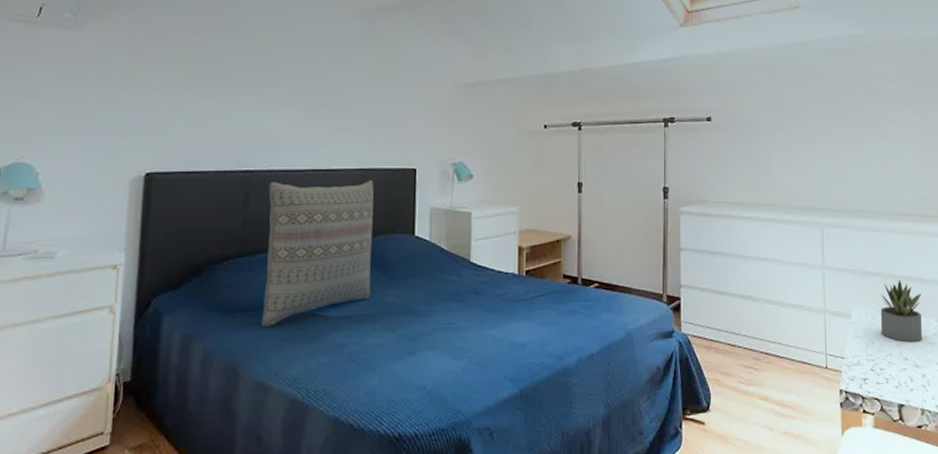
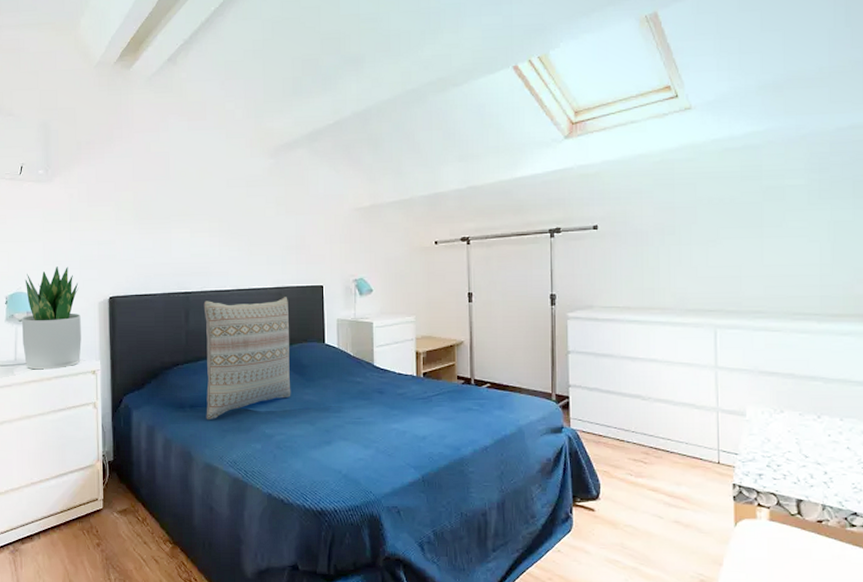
planter: none [16,133,105,263] -> present [21,266,81,370]
succulent plant: present [880,279,922,341] -> none [778,379,825,439]

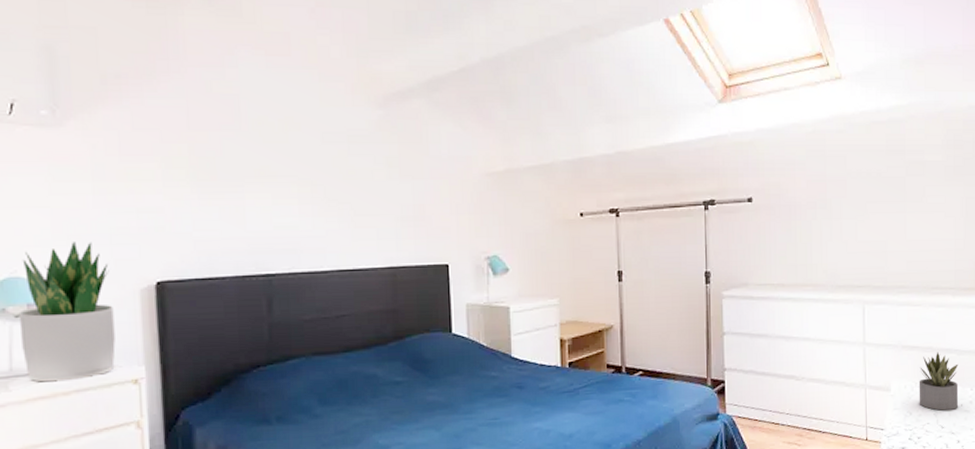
pillow: present [203,297,291,419] -> none [292,279,411,433]
succulent plant: none [778,379,825,439] -> present [919,352,959,411]

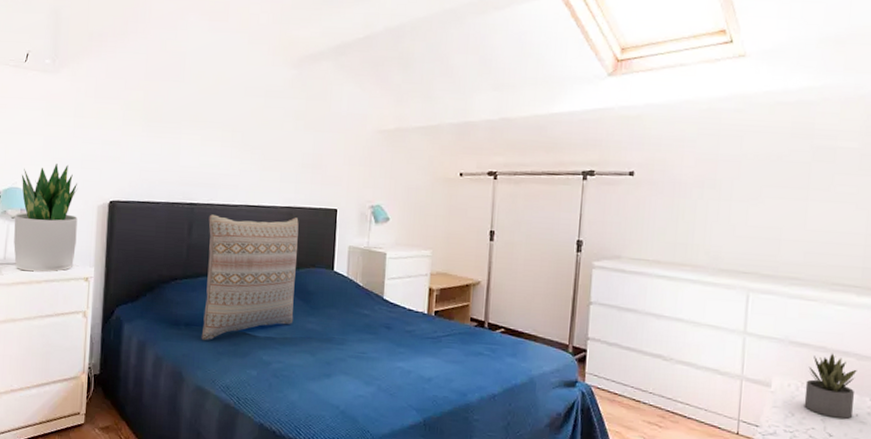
pillow: none [292,279,411,433] -> present [201,214,299,340]

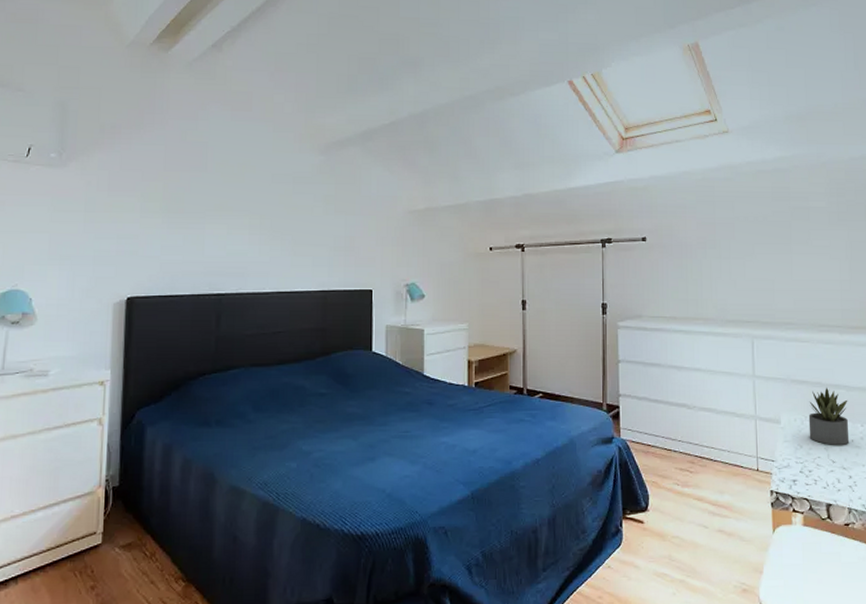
planter: present [13,164,78,273] -> none [14,262,90,381]
pillow: present [201,214,299,340] -> none [234,301,334,436]

